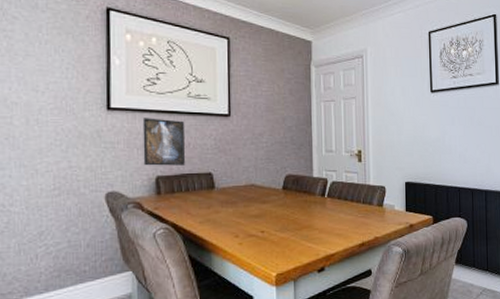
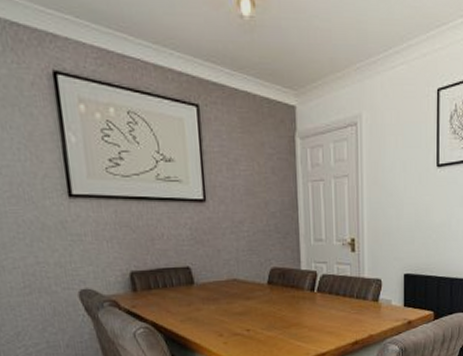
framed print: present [142,118,185,166] -> none [108,205,160,261]

